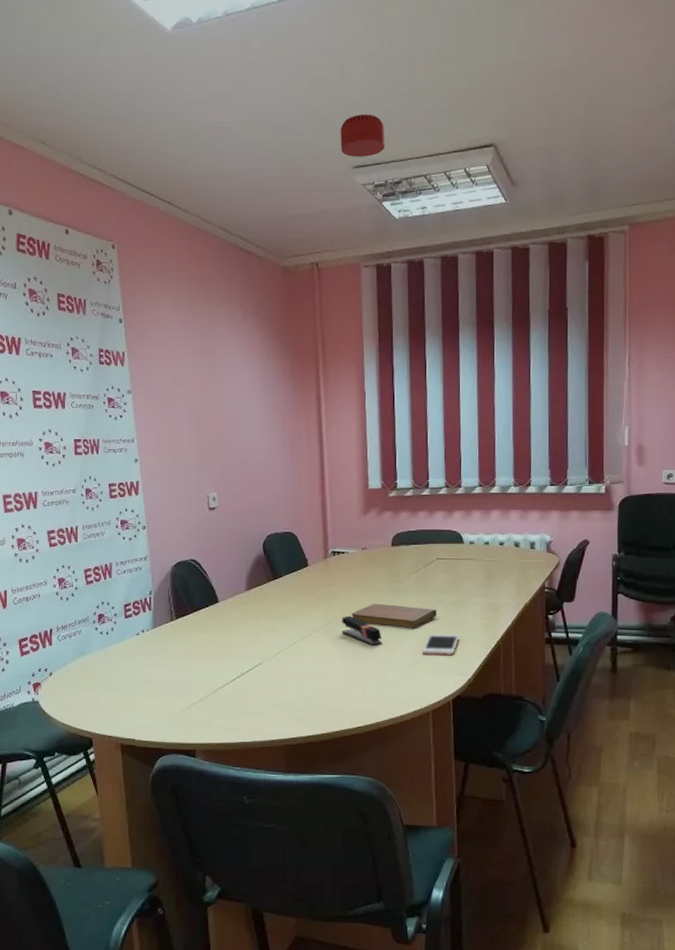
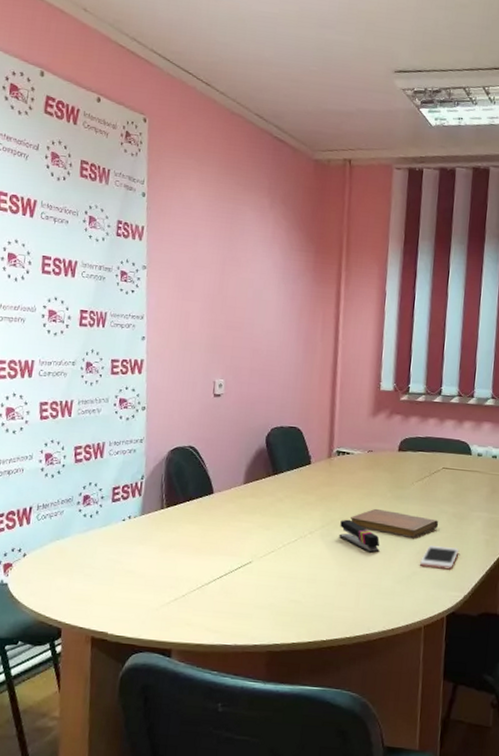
smoke detector: present [340,115,385,157] -> none [384,22,429,64]

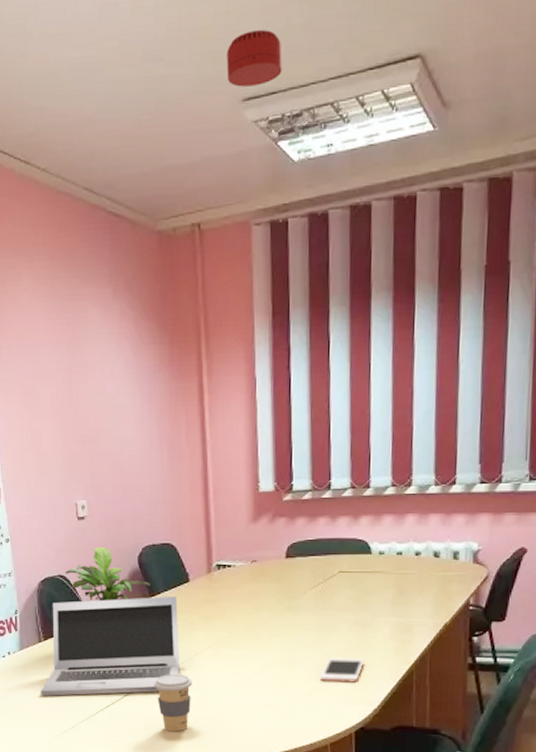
laptop: none [155,471,298,566] -> present [40,595,181,696]
potted plant: none [196,423,274,476] -> present [65,546,150,602]
coffee cup: none [267,549,304,607] -> present [153,674,193,732]
stapler: present [339,519,380,553] -> none [228,637,274,671]
notebook: present [351,508,439,538] -> none [239,623,339,651]
smoke detector: none [384,22,429,64] -> present [226,30,283,87]

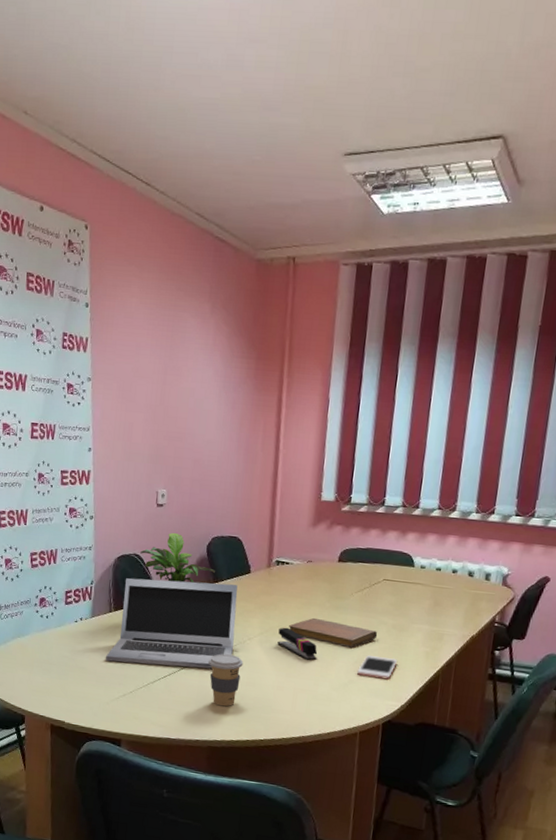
smoke detector: present [226,30,283,87] -> none [333,95,384,144]
stapler: none [228,637,274,671] -> present [277,627,317,660]
notebook: none [239,623,339,651] -> present [289,617,378,648]

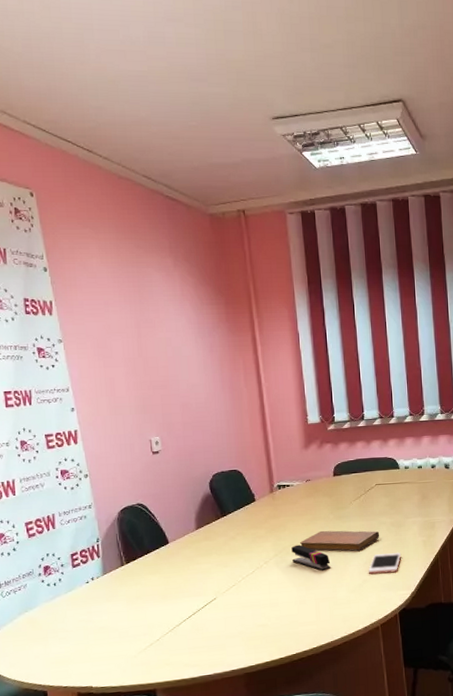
laptop: present [105,578,238,669] -> none [124,514,253,615]
potted plant: present [140,532,215,583] -> none [143,476,221,525]
coffee cup: present [208,653,243,707] -> none [229,581,264,632]

